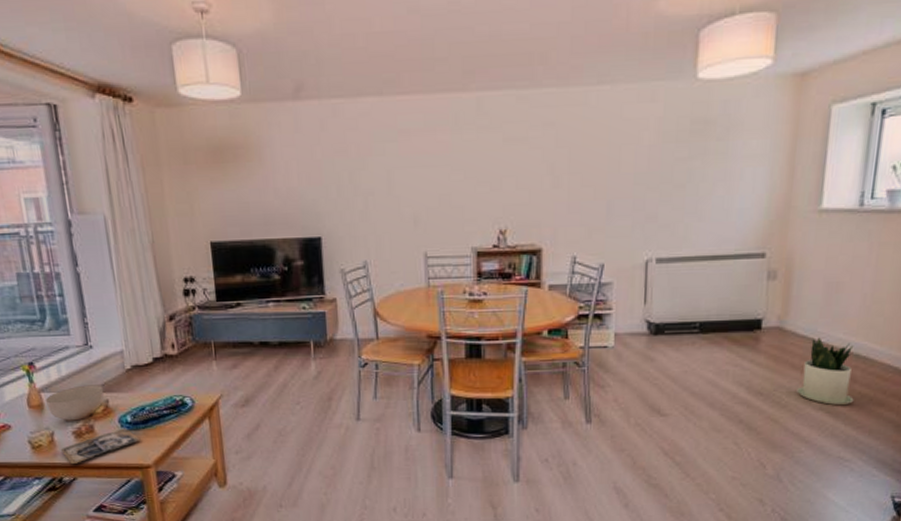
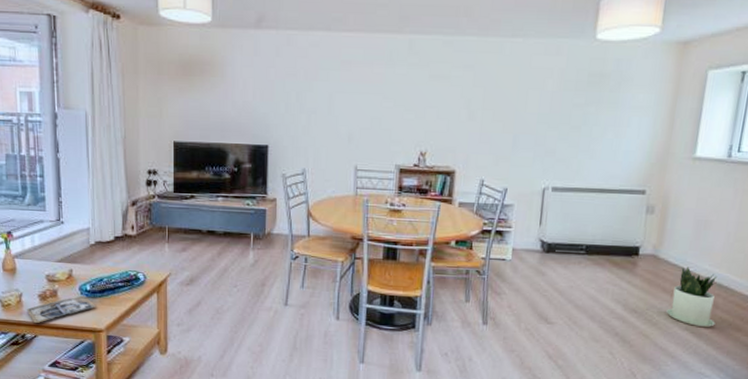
bowl: present [45,385,104,421] -> none [18,255,69,286]

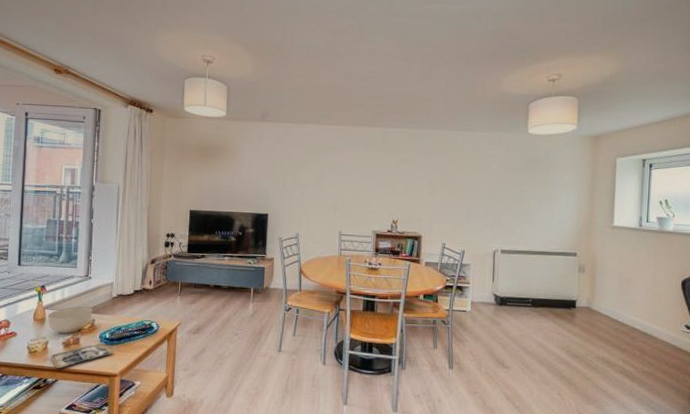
bowl: none [18,255,69,286] -> present [47,306,93,334]
planter: present [666,267,716,328] -> none [603,317,645,372]

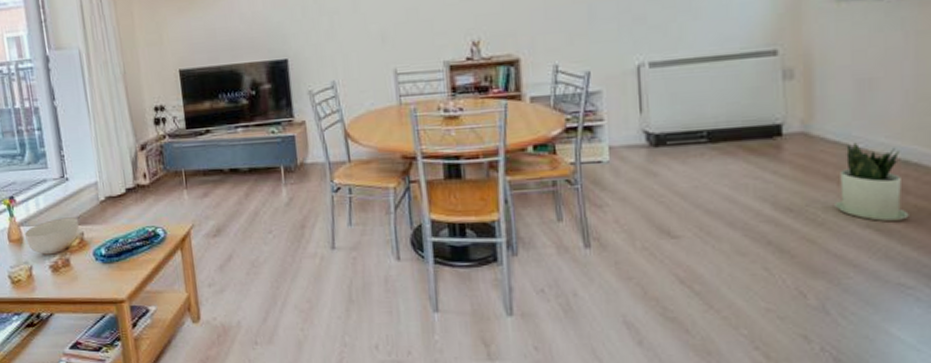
magazine: present [50,342,113,368] -> none [38,261,115,299]
planter: none [603,317,645,372] -> present [835,142,909,222]

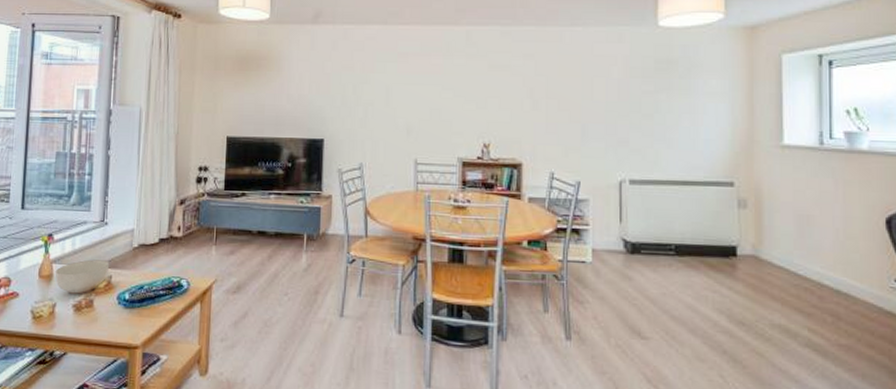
planter: present [835,142,909,222] -> none [780,269,841,344]

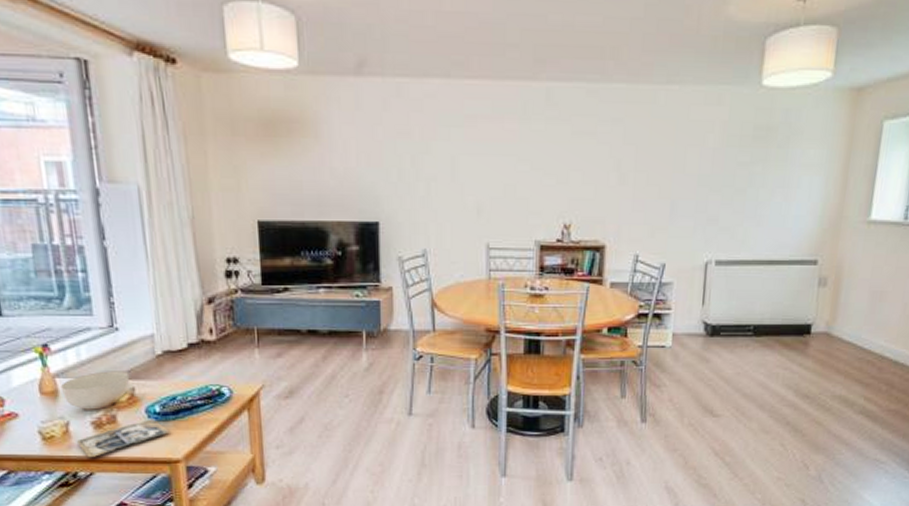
magazine: none [58,305,134,338] -> present [76,419,170,457]

